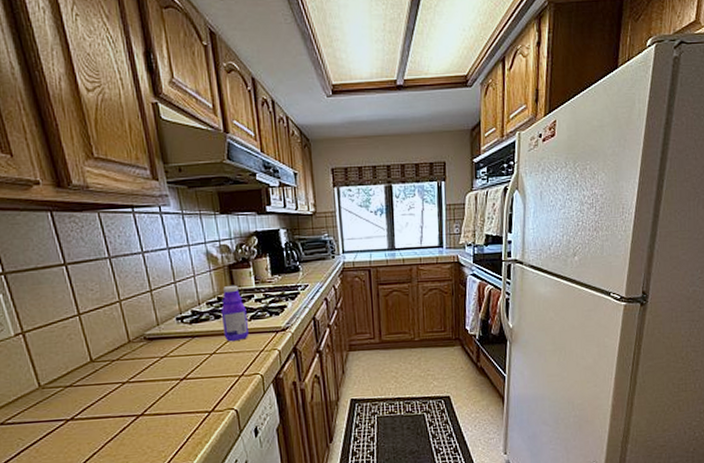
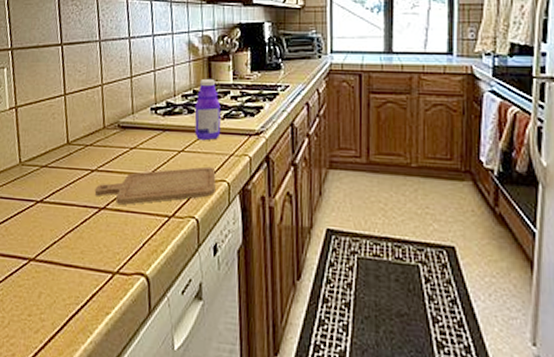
chopping board: none [129,363,250,409] -> present [94,166,216,205]

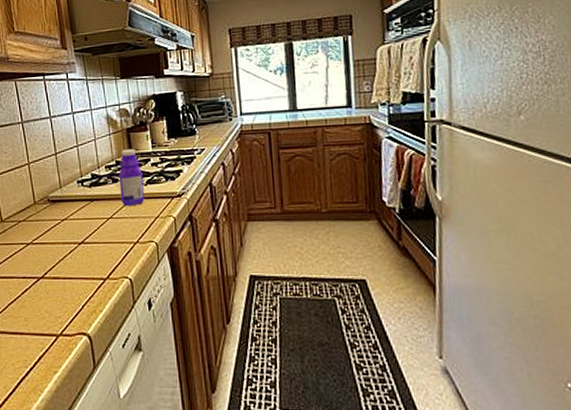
chopping board: present [94,166,216,205] -> none [32,230,145,272]

